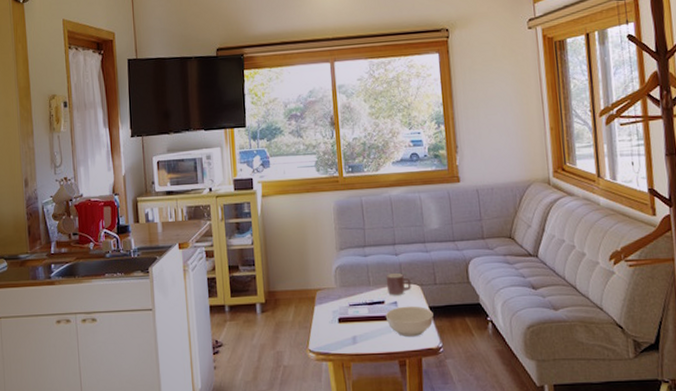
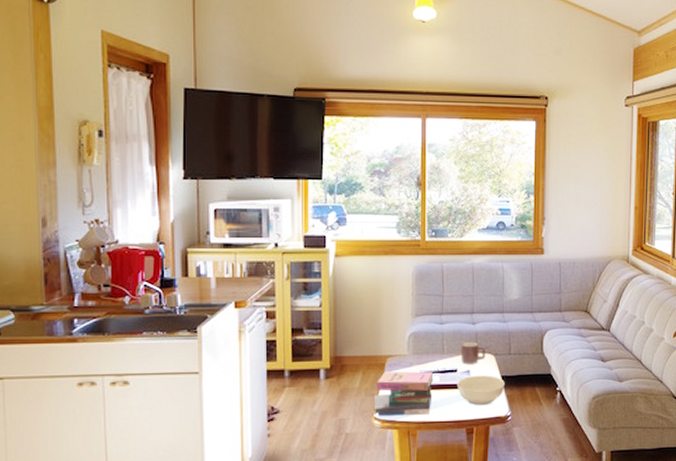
books: none [308,303,363,348] -> present [375,371,434,416]

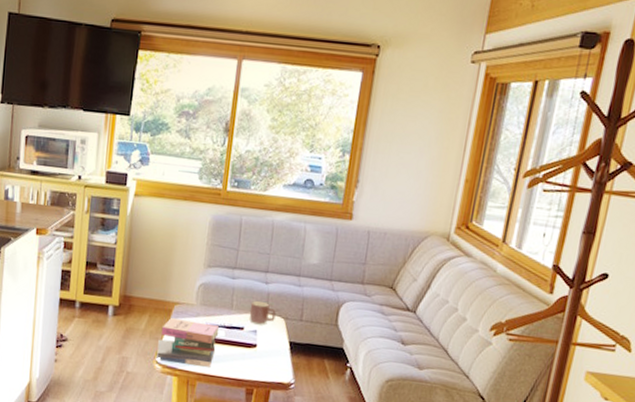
bowl: present [456,375,505,406] -> none [241,336,292,369]

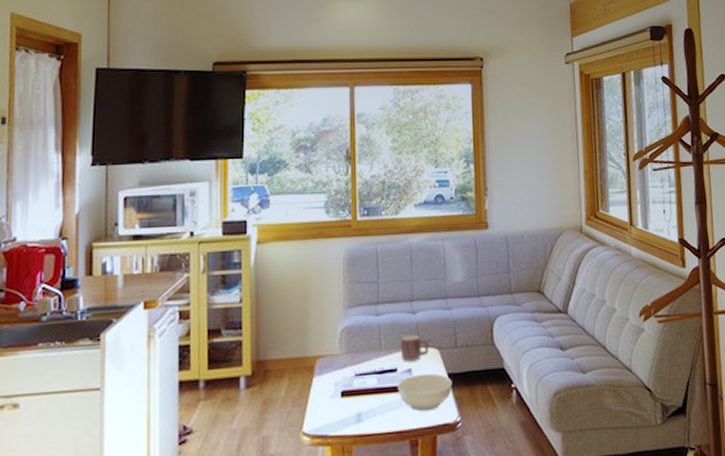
books: present [157,318,220,367] -> none [303,373,371,430]
bowl: none [241,336,292,369] -> present [397,373,452,412]

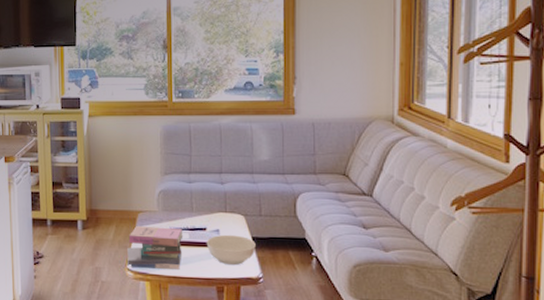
books: none [303,373,371,430] -> present [127,226,183,269]
mug: present [400,334,429,362] -> none [209,201,235,224]

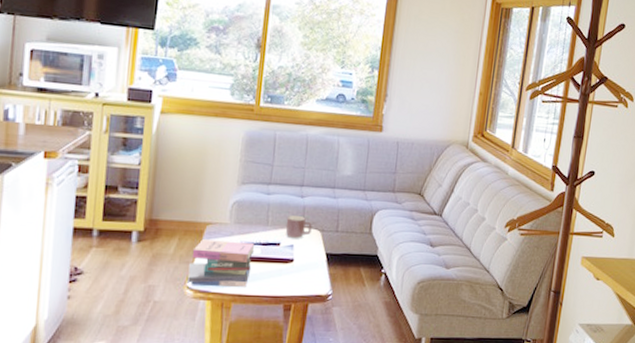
bowl: present [206,234,256,266] -> none [278,250,329,283]
mug: none [209,201,235,224] -> present [285,215,312,239]

